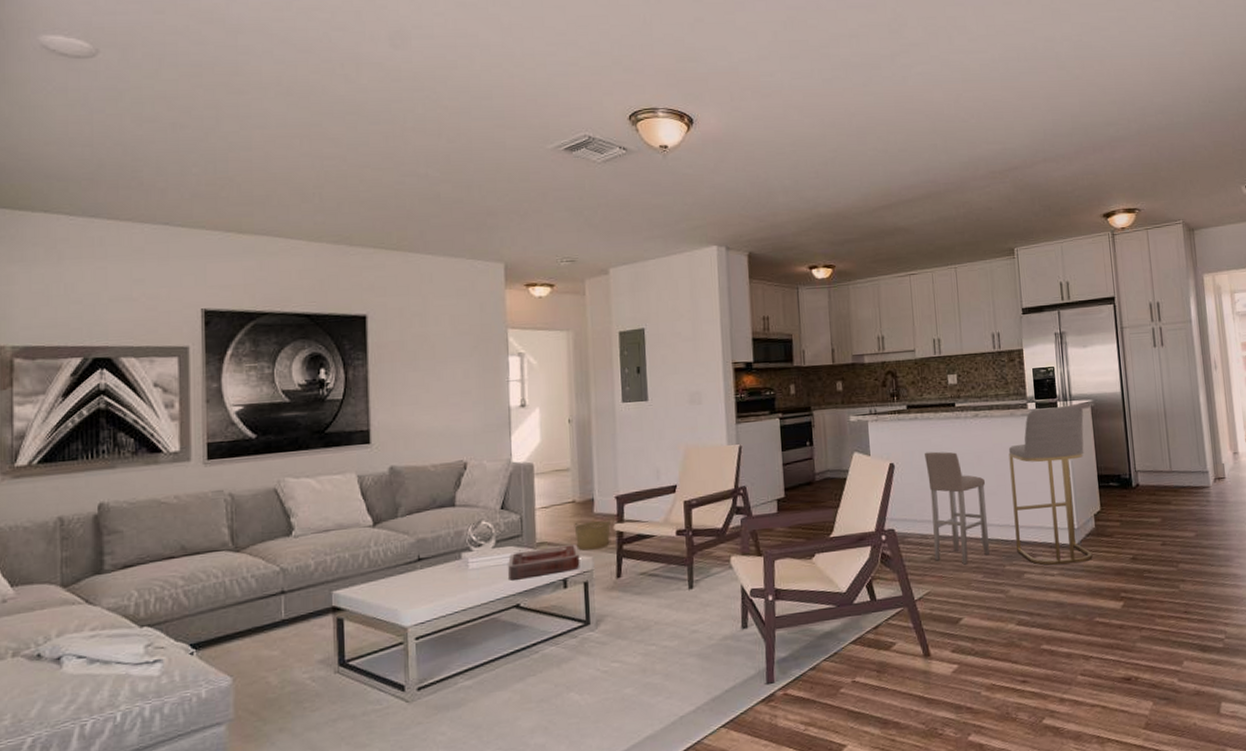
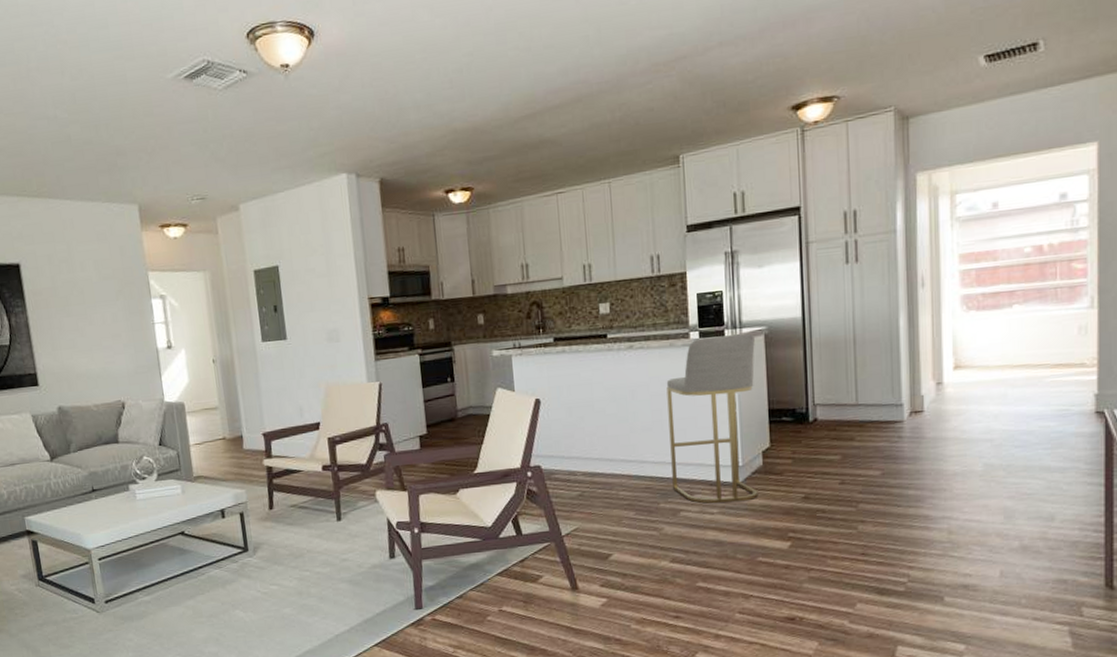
decorative tray: present [508,544,580,581] -> none [170,478,235,510]
basket: present [574,519,611,552] -> none [226,455,261,485]
bar stool: present [925,451,989,565] -> none [573,386,643,502]

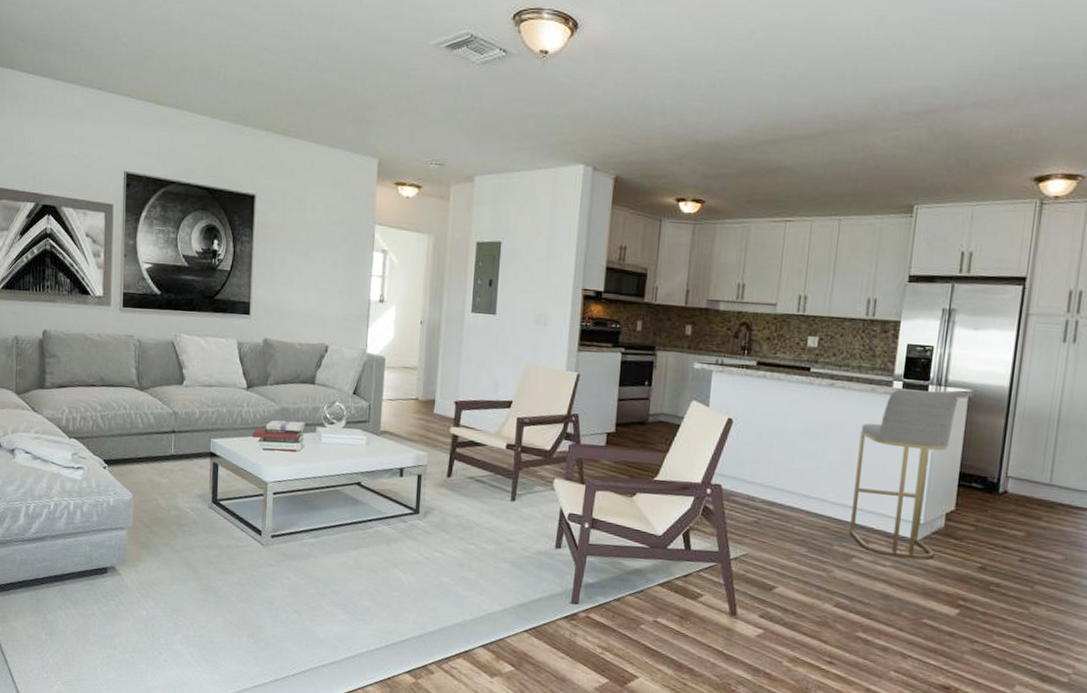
books: none [65,482,121,518] -> present [252,420,305,453]

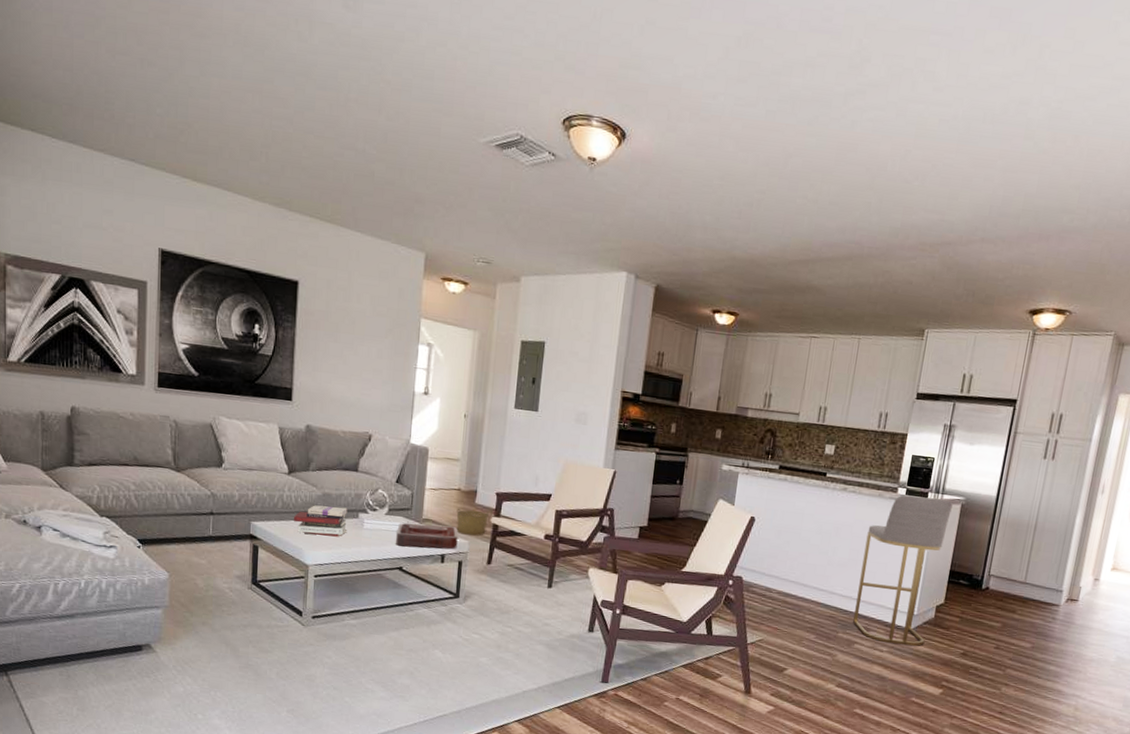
decorative tray: none [354,435,417,463] -> present [396,522,458,550]
basket: none [414,418,448,448] -> present [456,508,489,536]

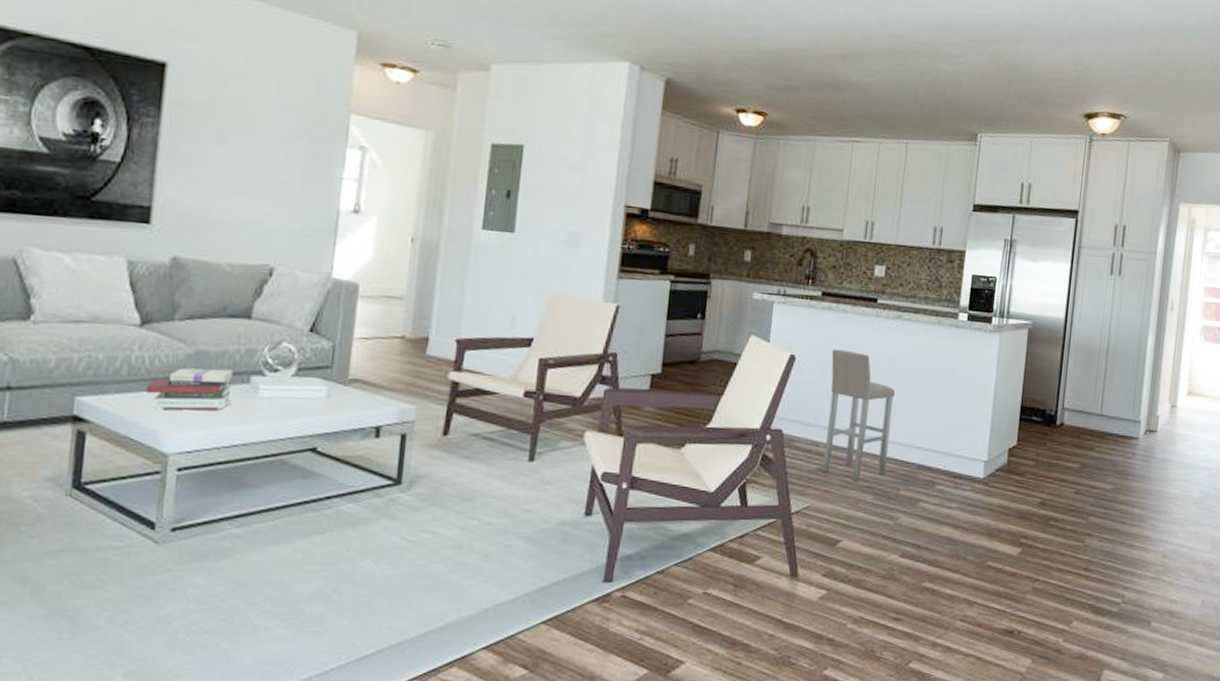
decorative tray: present [396,522,458,550] -> none [307,385,401,420]
basket: present [456,508,489,536] -> none [398,362,446,399]
bar stool: none [773,513,839,623] -> present [822,349,896,482]
bar stool: present [853,495,953,646] -> none [916,321,1019,499]

